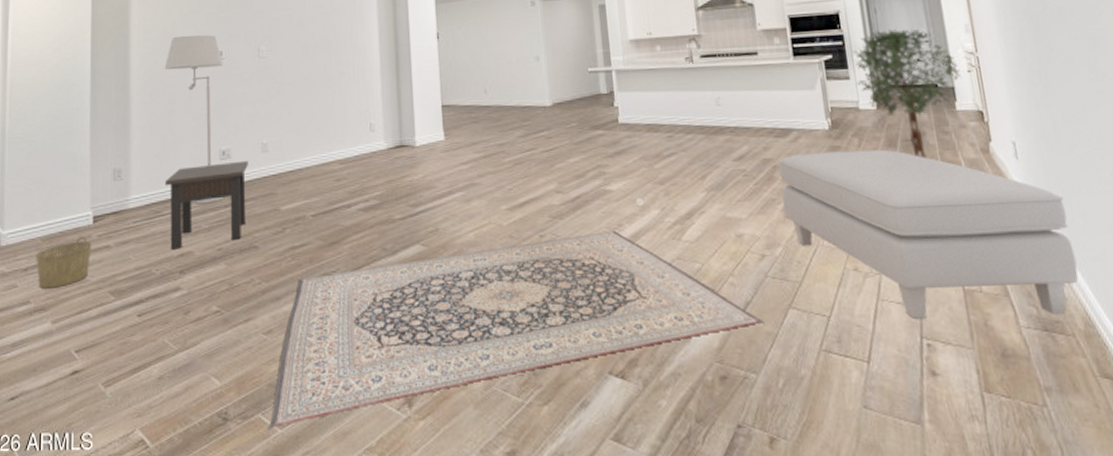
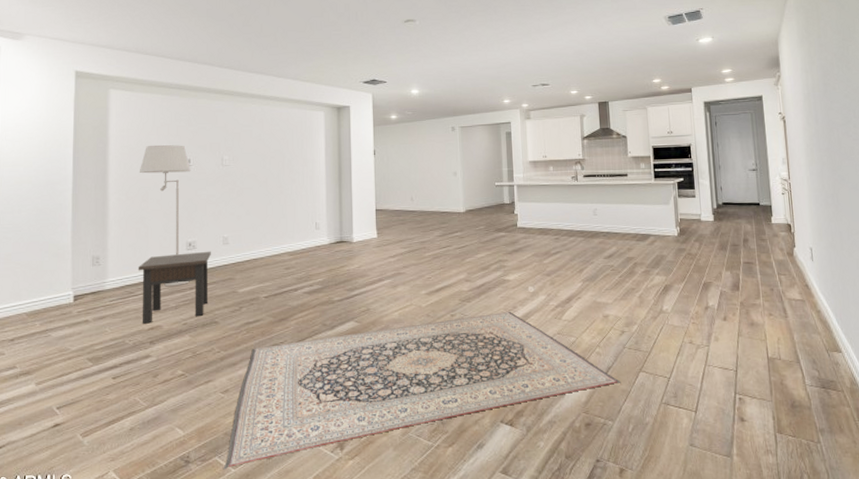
basket: present [35,236,92,289] -> none [21,312,72,356]
ottoman: present [778,149,1078,319] -> none [638,252,849,379]
potted tree: present [852,28,961,158] -> none [699,159,777,259]

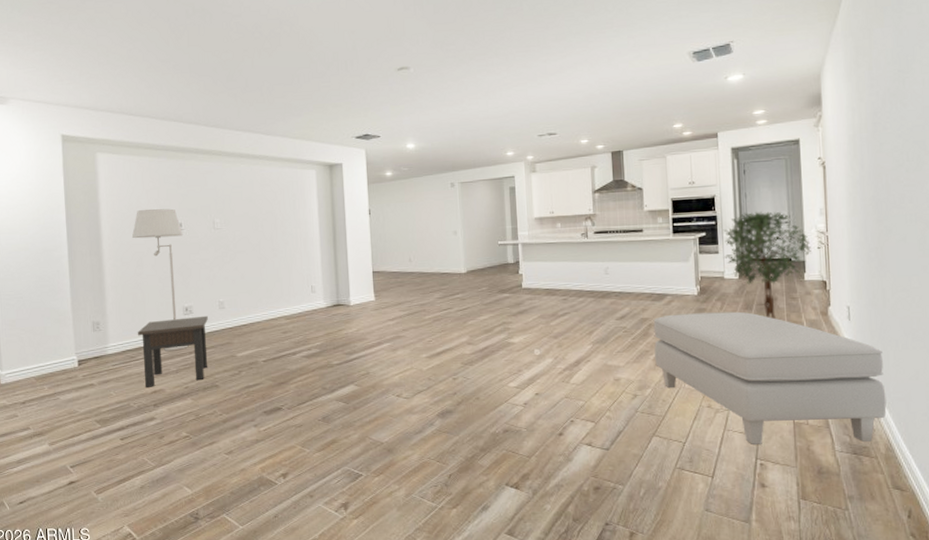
area rug: present [223,312,621,470] -> none [231,375,633,526]
ottoman: none [638,252,849,379] -> present [653,311,887,444]
potted tree: none [699,159,777,259] -> present [723,211,811,319]

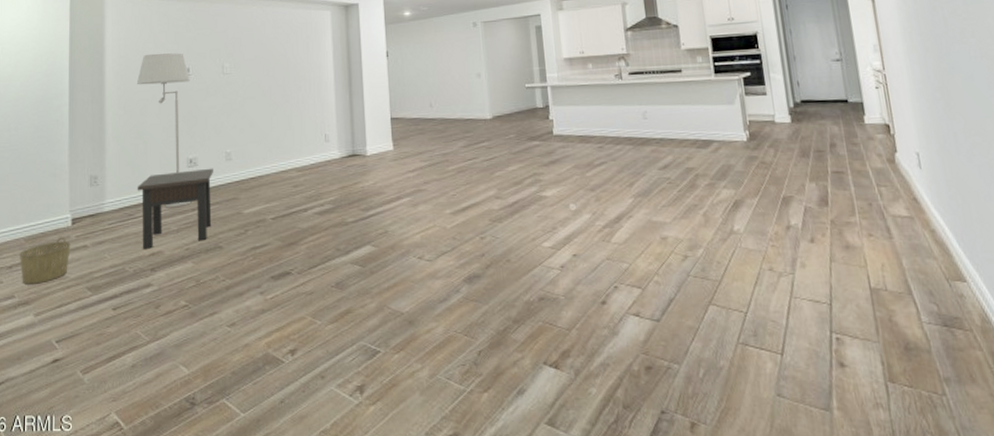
basket: none [30,376,79,418] -> present [19,237,71,284]
ottoman: present [653,311,887,444] -> none [700,159,976,315]
potted tree: present [723,211,811,319] -> none [769,48,869,167]

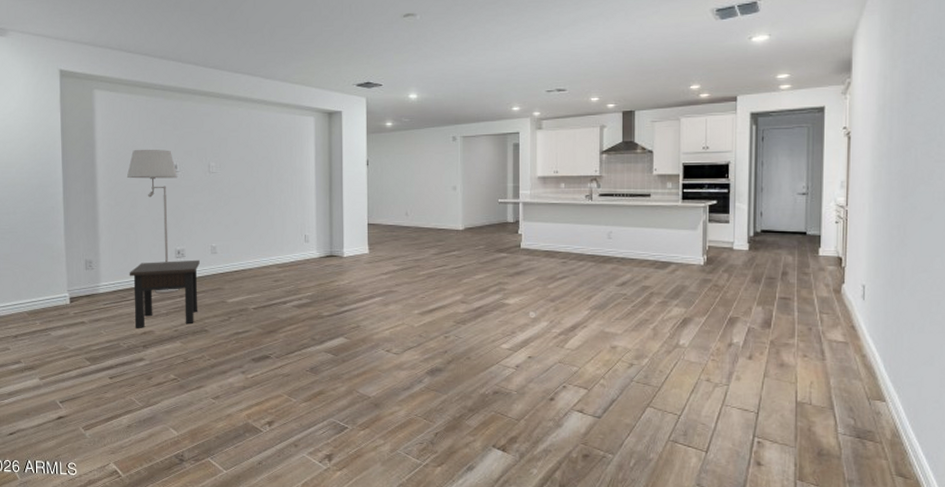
basket: present [19,237,71,284] -> none [23,313,70,352]

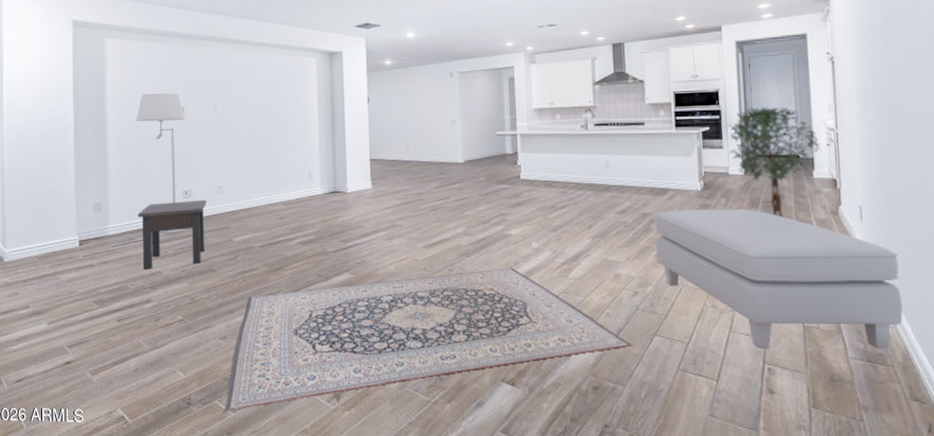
area rug: none [215,337,626,470] -> present [223,268,633,413]
ottoman: none [655,283,897,426] -> present [655,208,903,349]
potted tree: none [735,180,828,294] -> present [727,106,820,217]

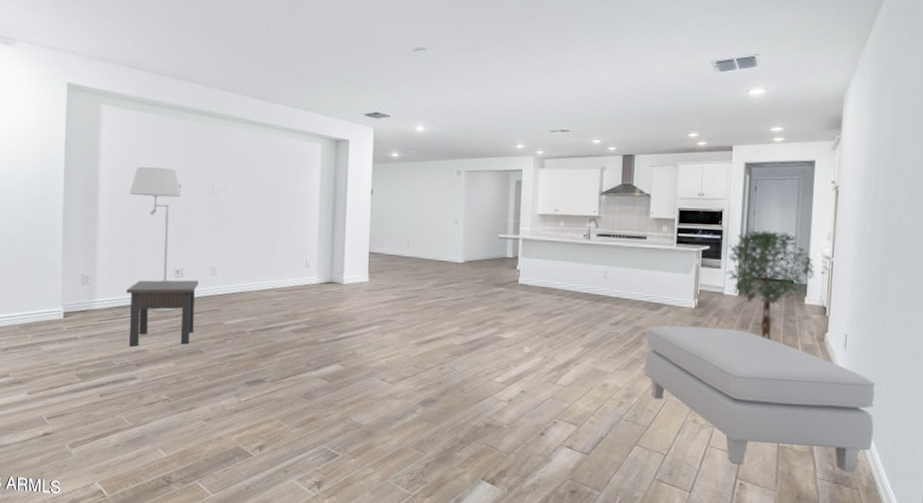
area rug: present [223,268,633,413] -> none [203,370,613,494]

